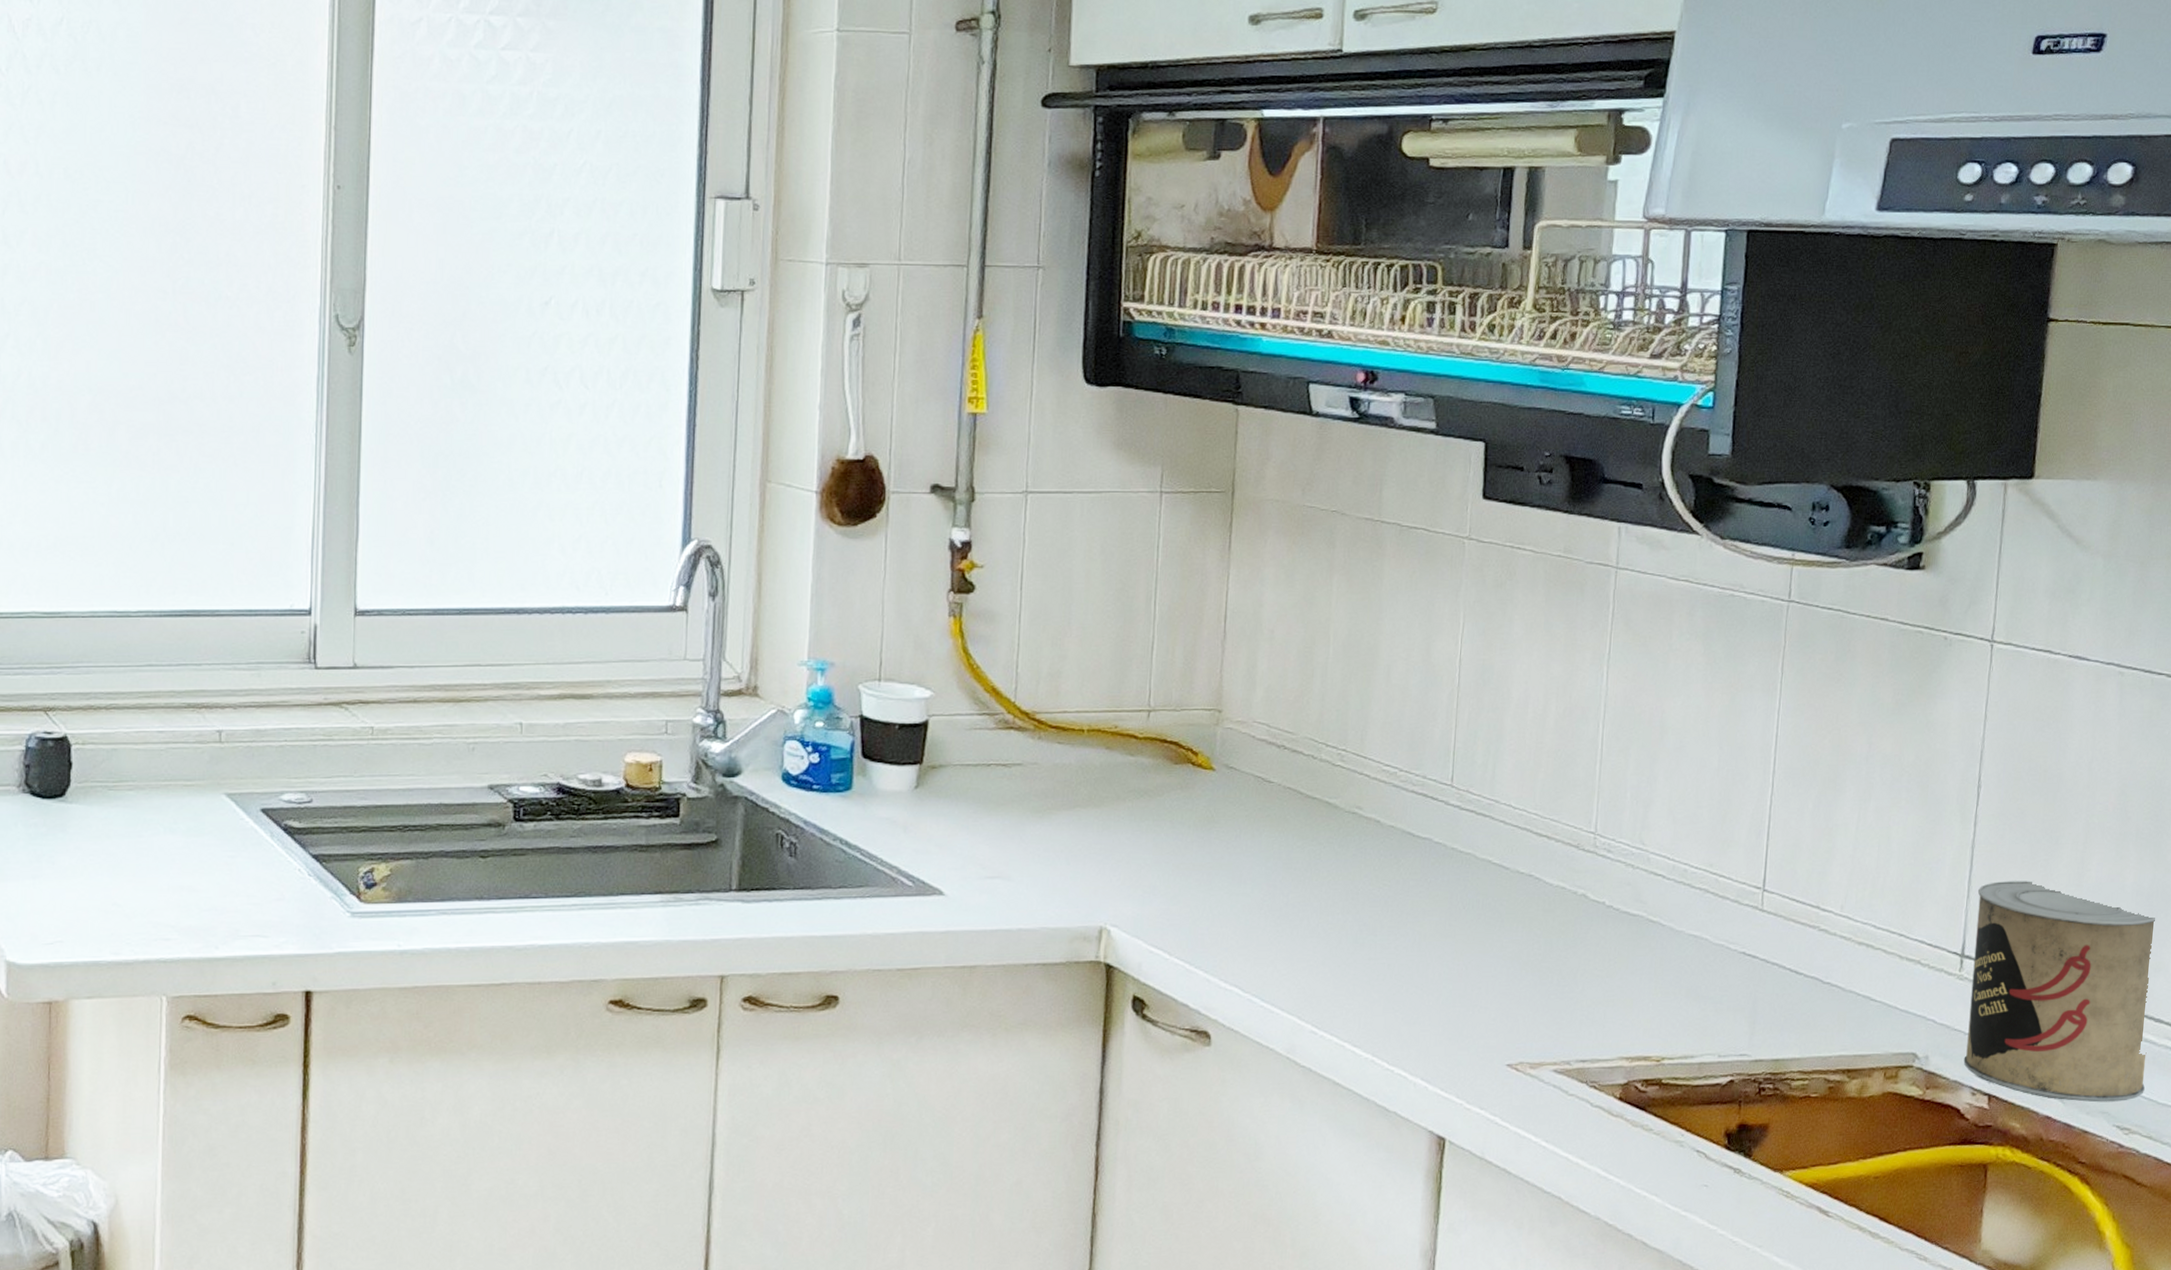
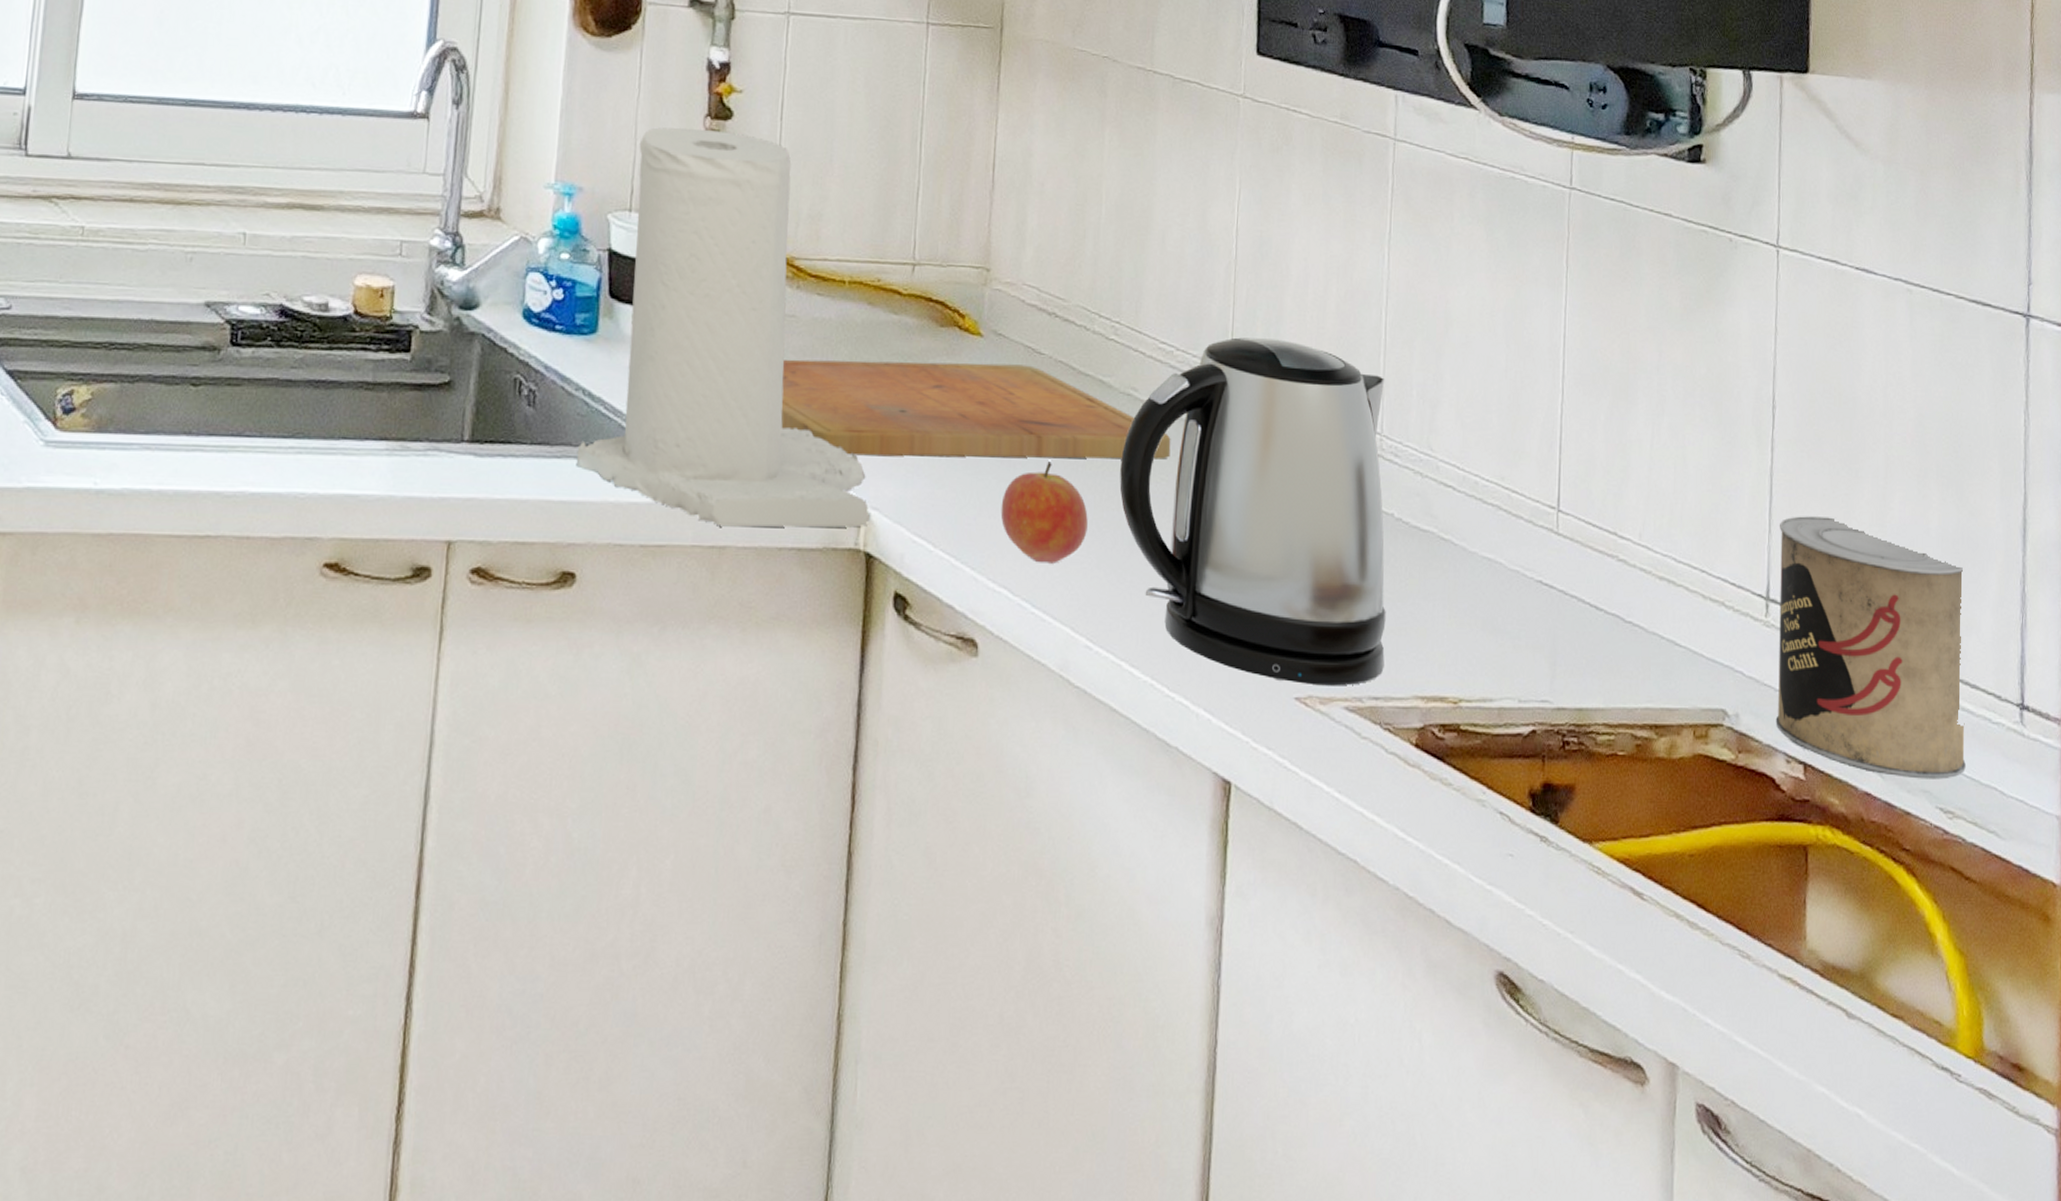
paper towel: none [836,603,1109,949] -> present [576,127,869,528]
cutting board: none [1025,793,1394,881] -> present [780,359,1171,460]
fruit: none [1232,875,1314,963] -> present [1000,461,1088,564]
kettle: none [1344,755,1601,1053] -> present [1119,337,1386,686]

